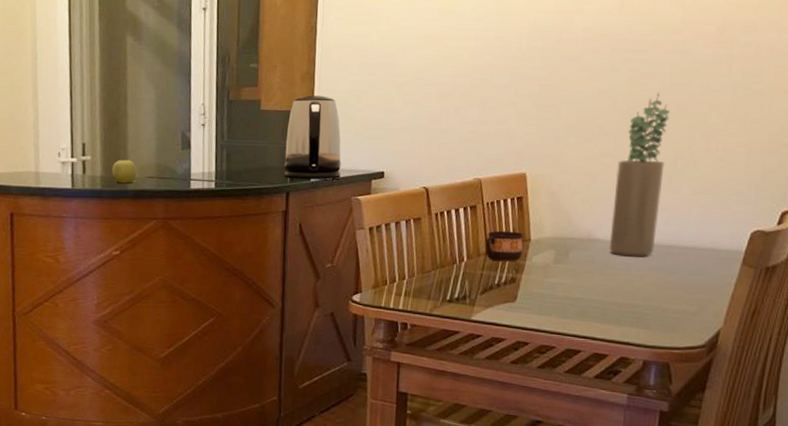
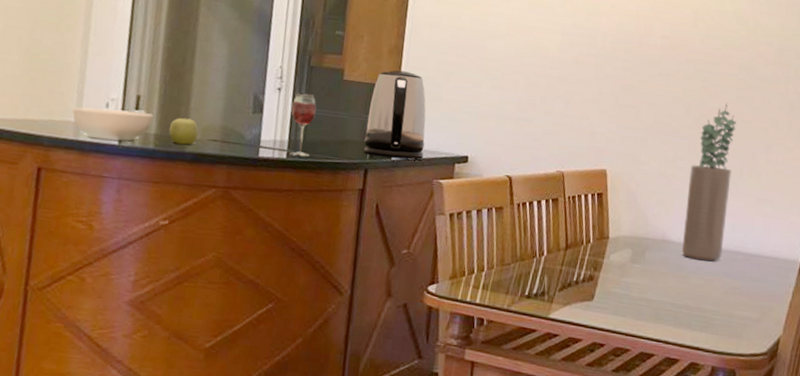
bowl: none [31,157,97,186] -> present [71,107,153,142]
wineglass: none [215,126,239,186] -> present [290,92,317,157]
cup: present [485,230,523,262] -> none [565,226,602,259]

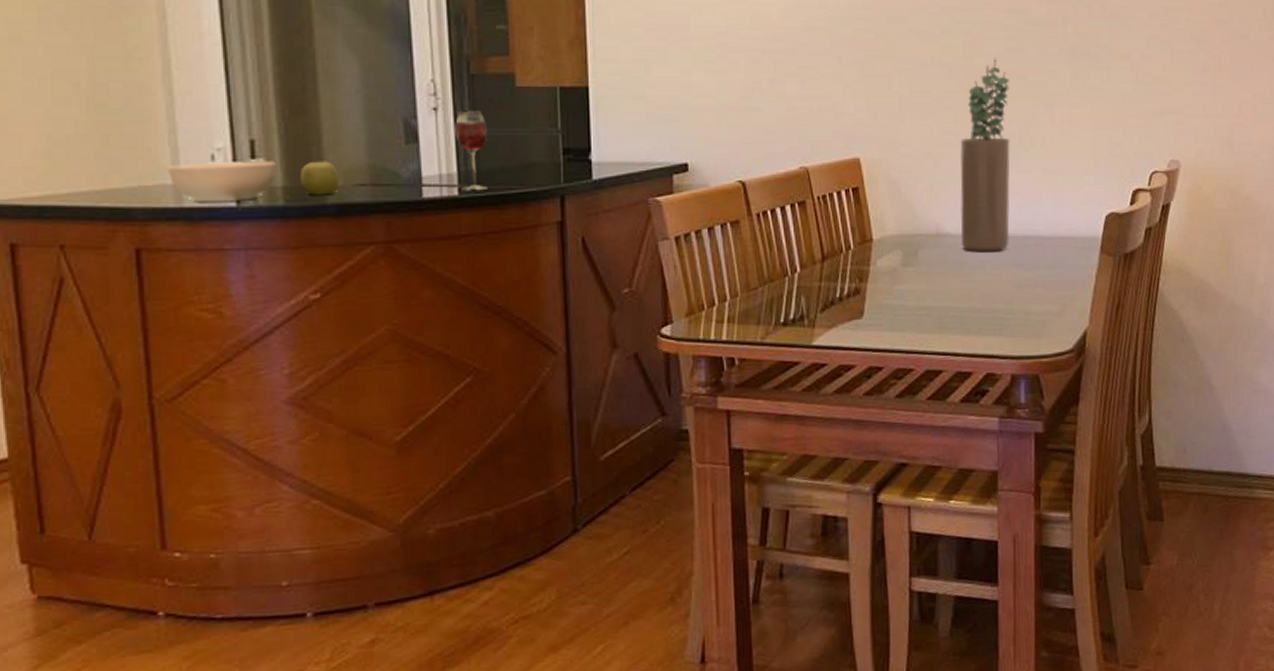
kettle: present [363,70,426,160] -> none [554,66,632,178]

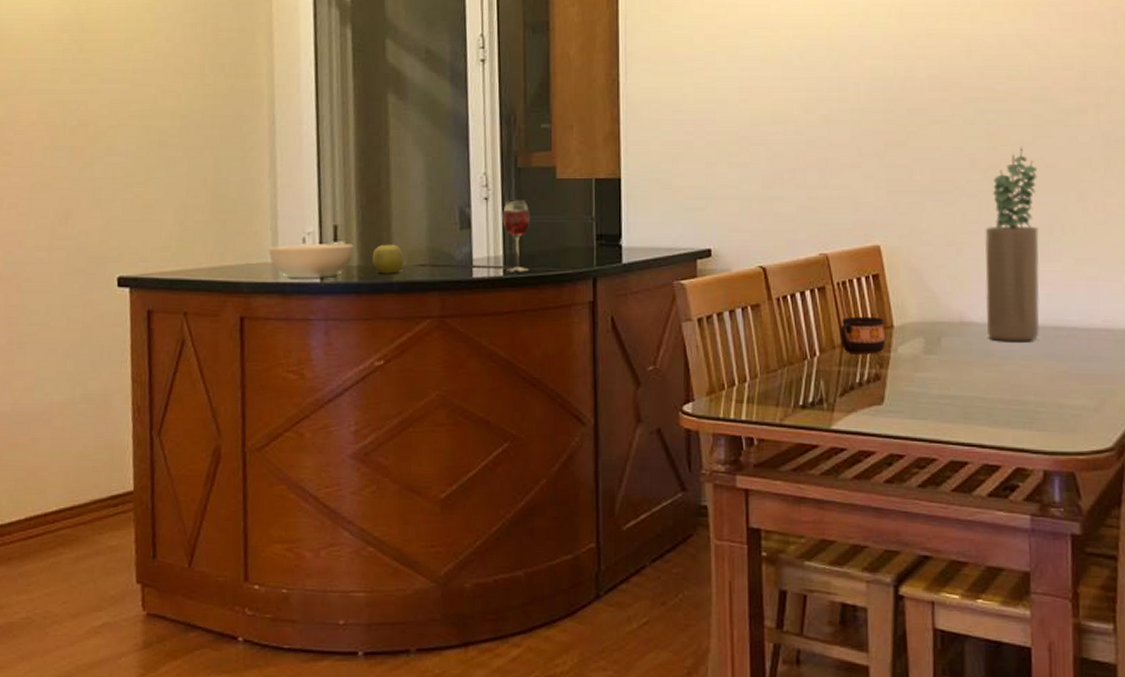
cup: none [820,230,864,269] -> present [839,316,885,355]

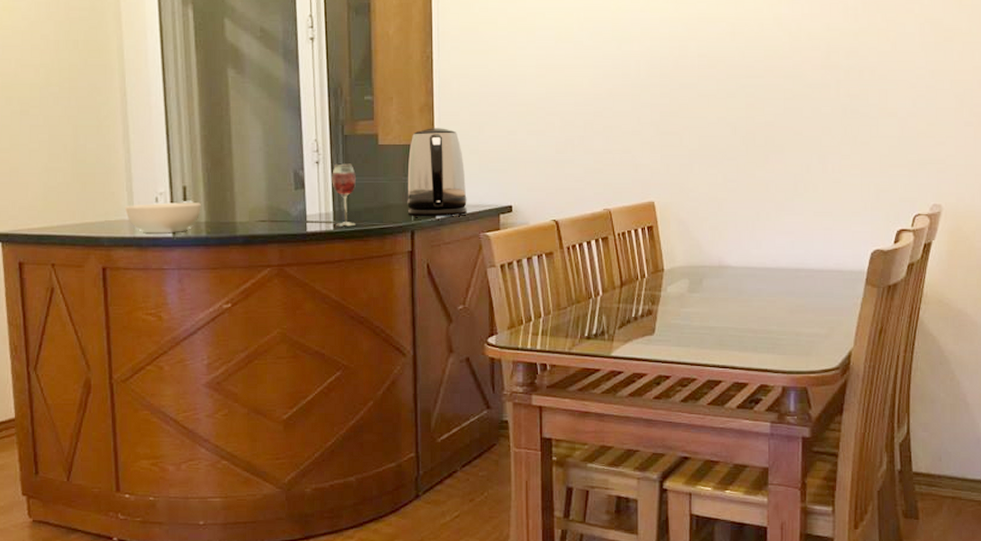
fruit: present [372,243,404,275] -> none [218,201,246,230]
kettle: none [589,160,658,262] -> present [407,128,467,217]
cup: present [839,316,885,355] -> none [619,262,656,294]
vase: present [984,147,1040,342] -> none [740,117,787,282]

